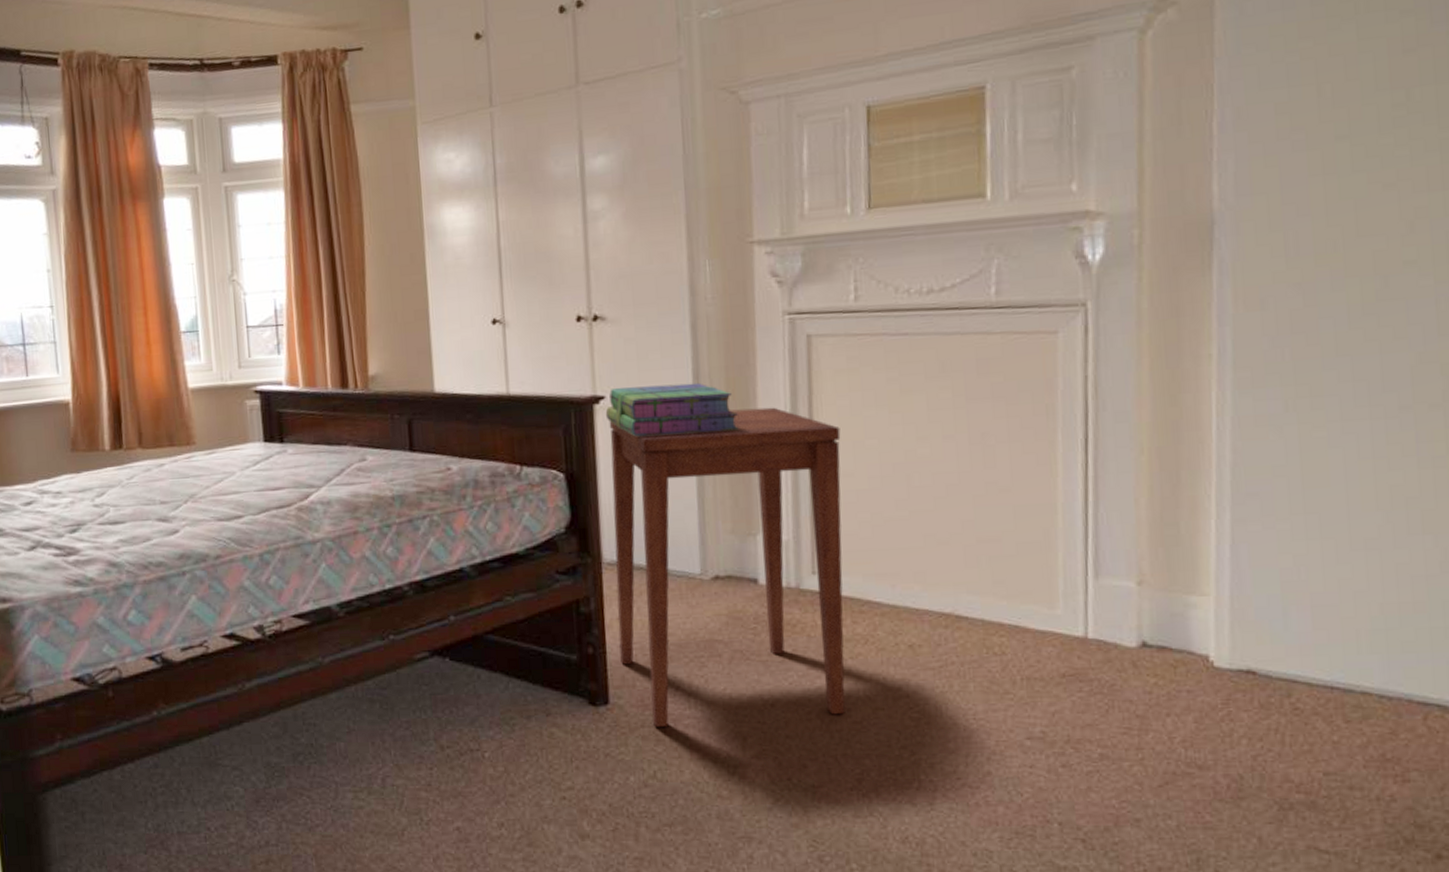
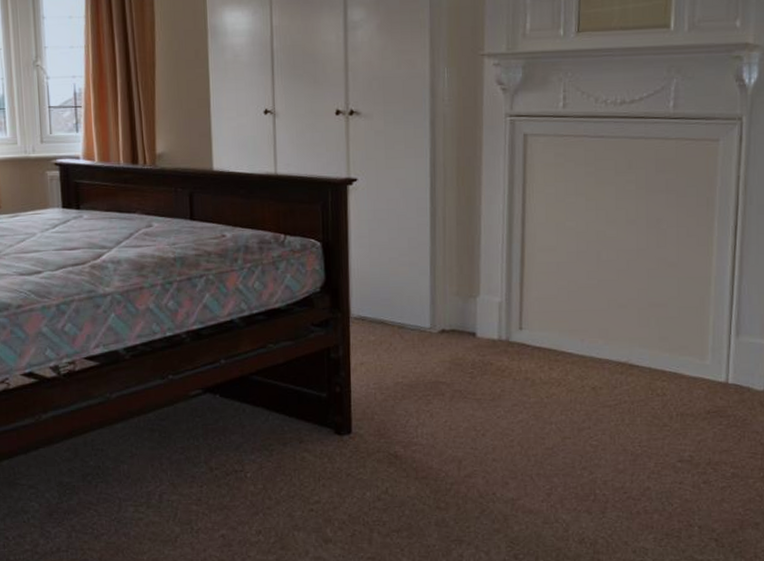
stack of books: present [605,382,739,437] -> none [357,170,466,214]
side table: present [609,407,845,727] -> none [360,192,547,452]

